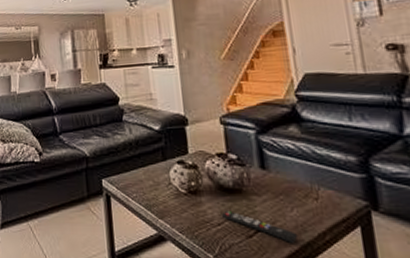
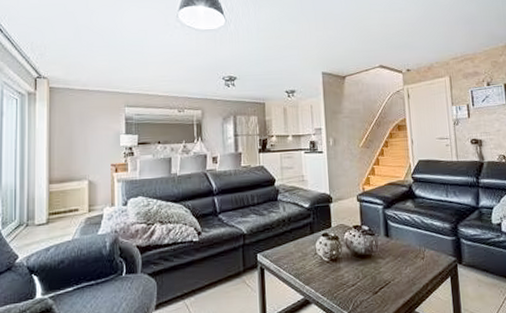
remote control: present [222,210,299,243] -> none [356,273,410,295]

